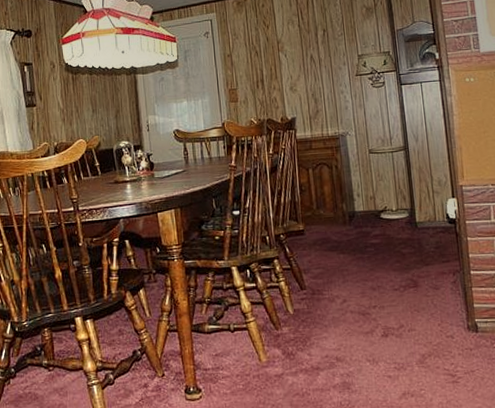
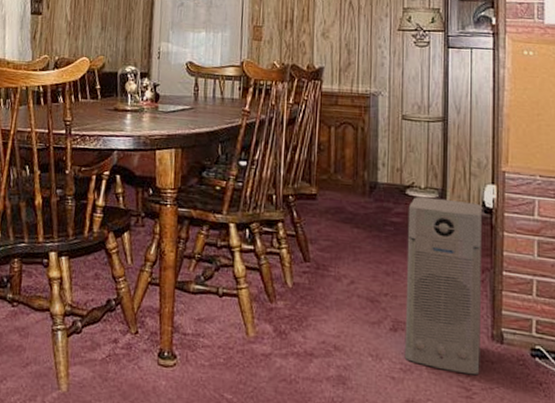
air purifier: none [384,216,462,363] -> present [404,196,483,375]

